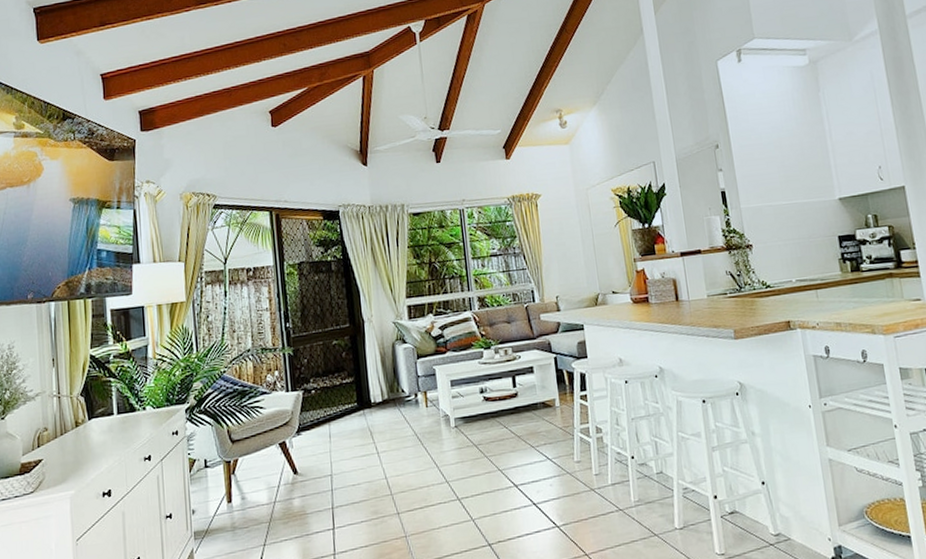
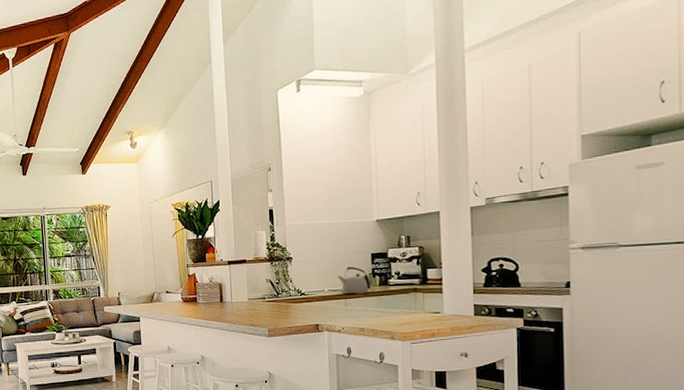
kettle: none [804,251,842,284] -> present [337,266,371,294]

